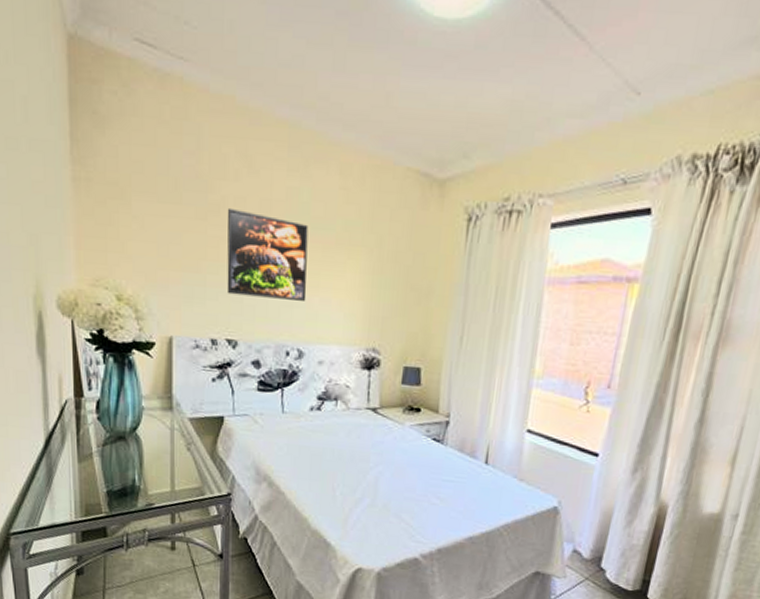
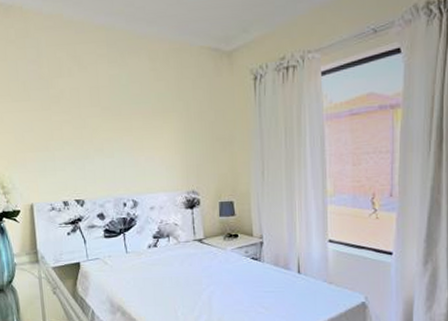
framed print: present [226,207,309,301] -> none [65,97,135,164]

